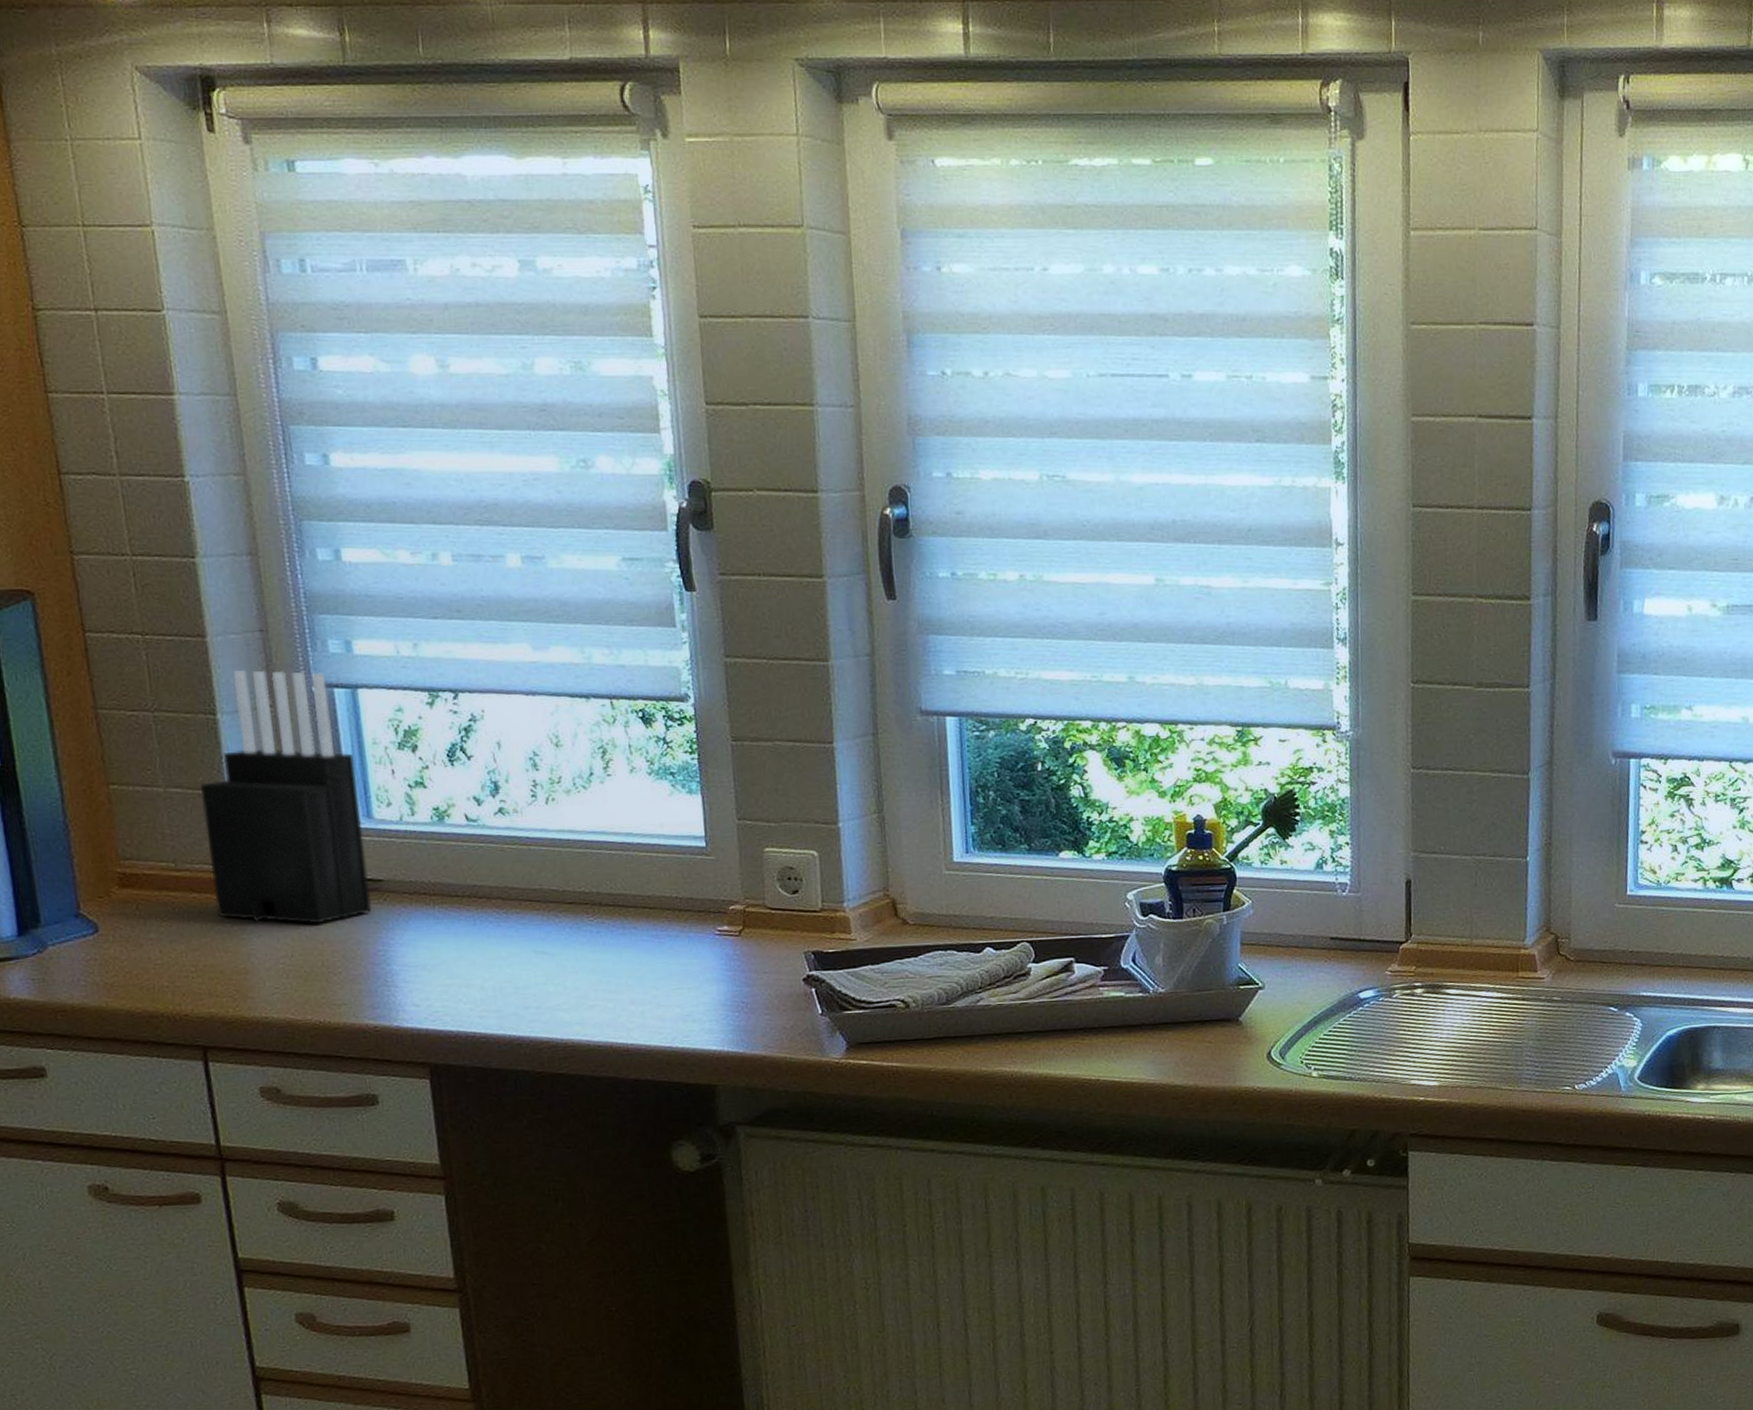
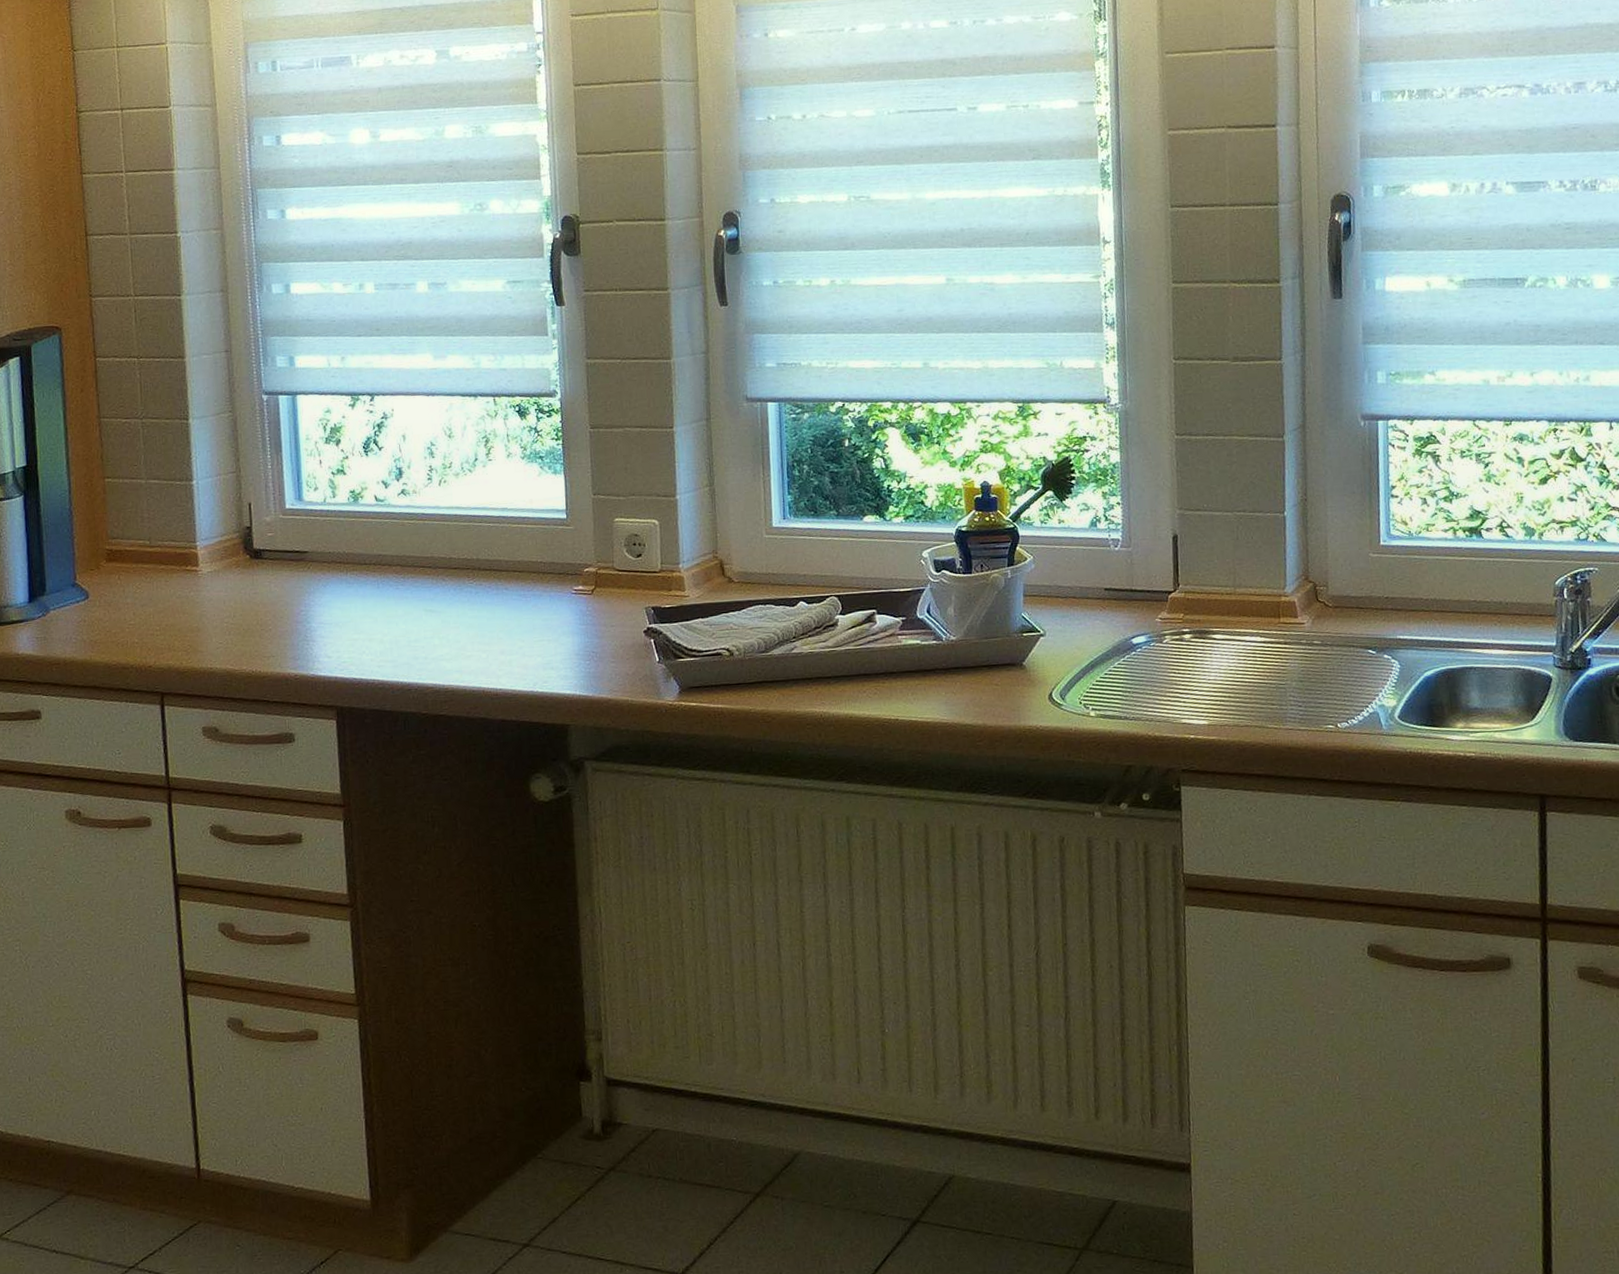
knife block: present [201,669,372,924] -> none [173,382,298,589]

